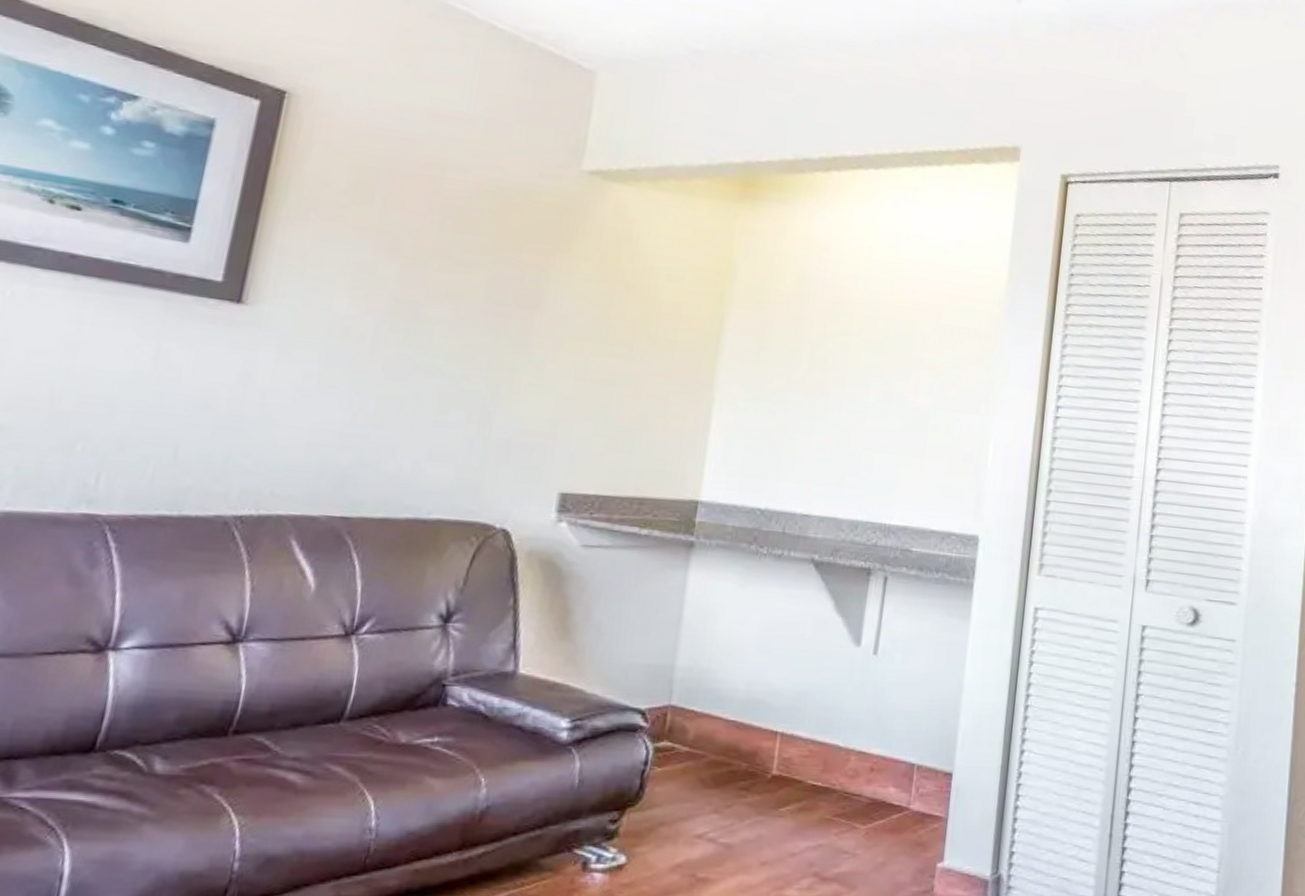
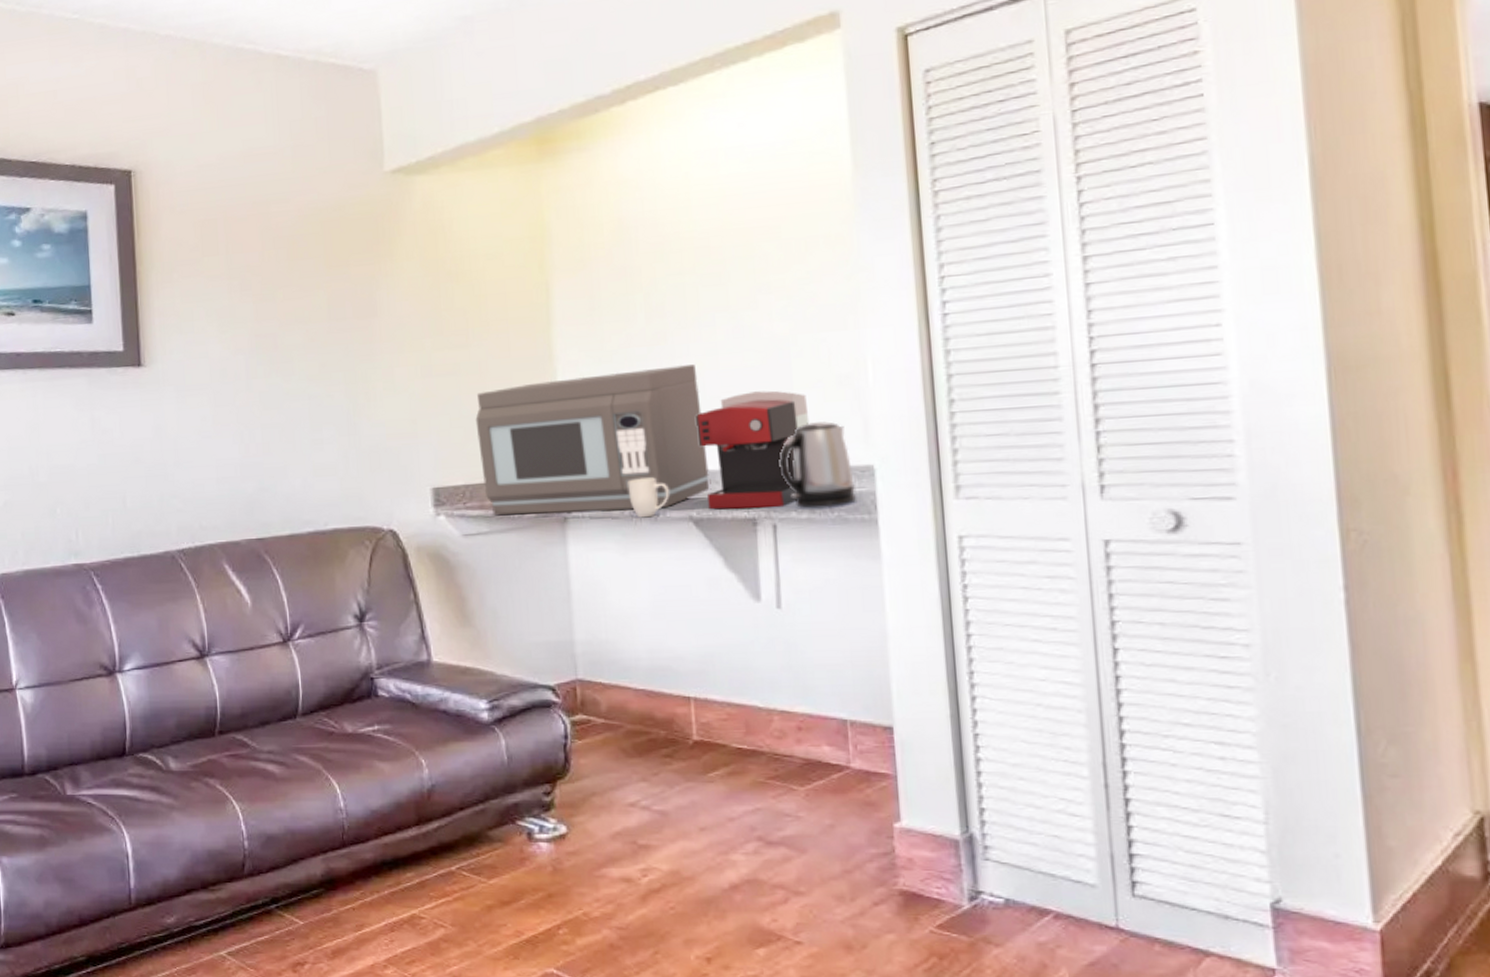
microwave: none [615,406,845,548] -> present [475,364,712,516]
mug: none [758,515,798,554] -> present [627,477,669,518]
coffee maker: none [830,453,935,562] -> present [696,390,810,510]
kettle: none [899,489,961,569] -> present [778,421,856,509]

